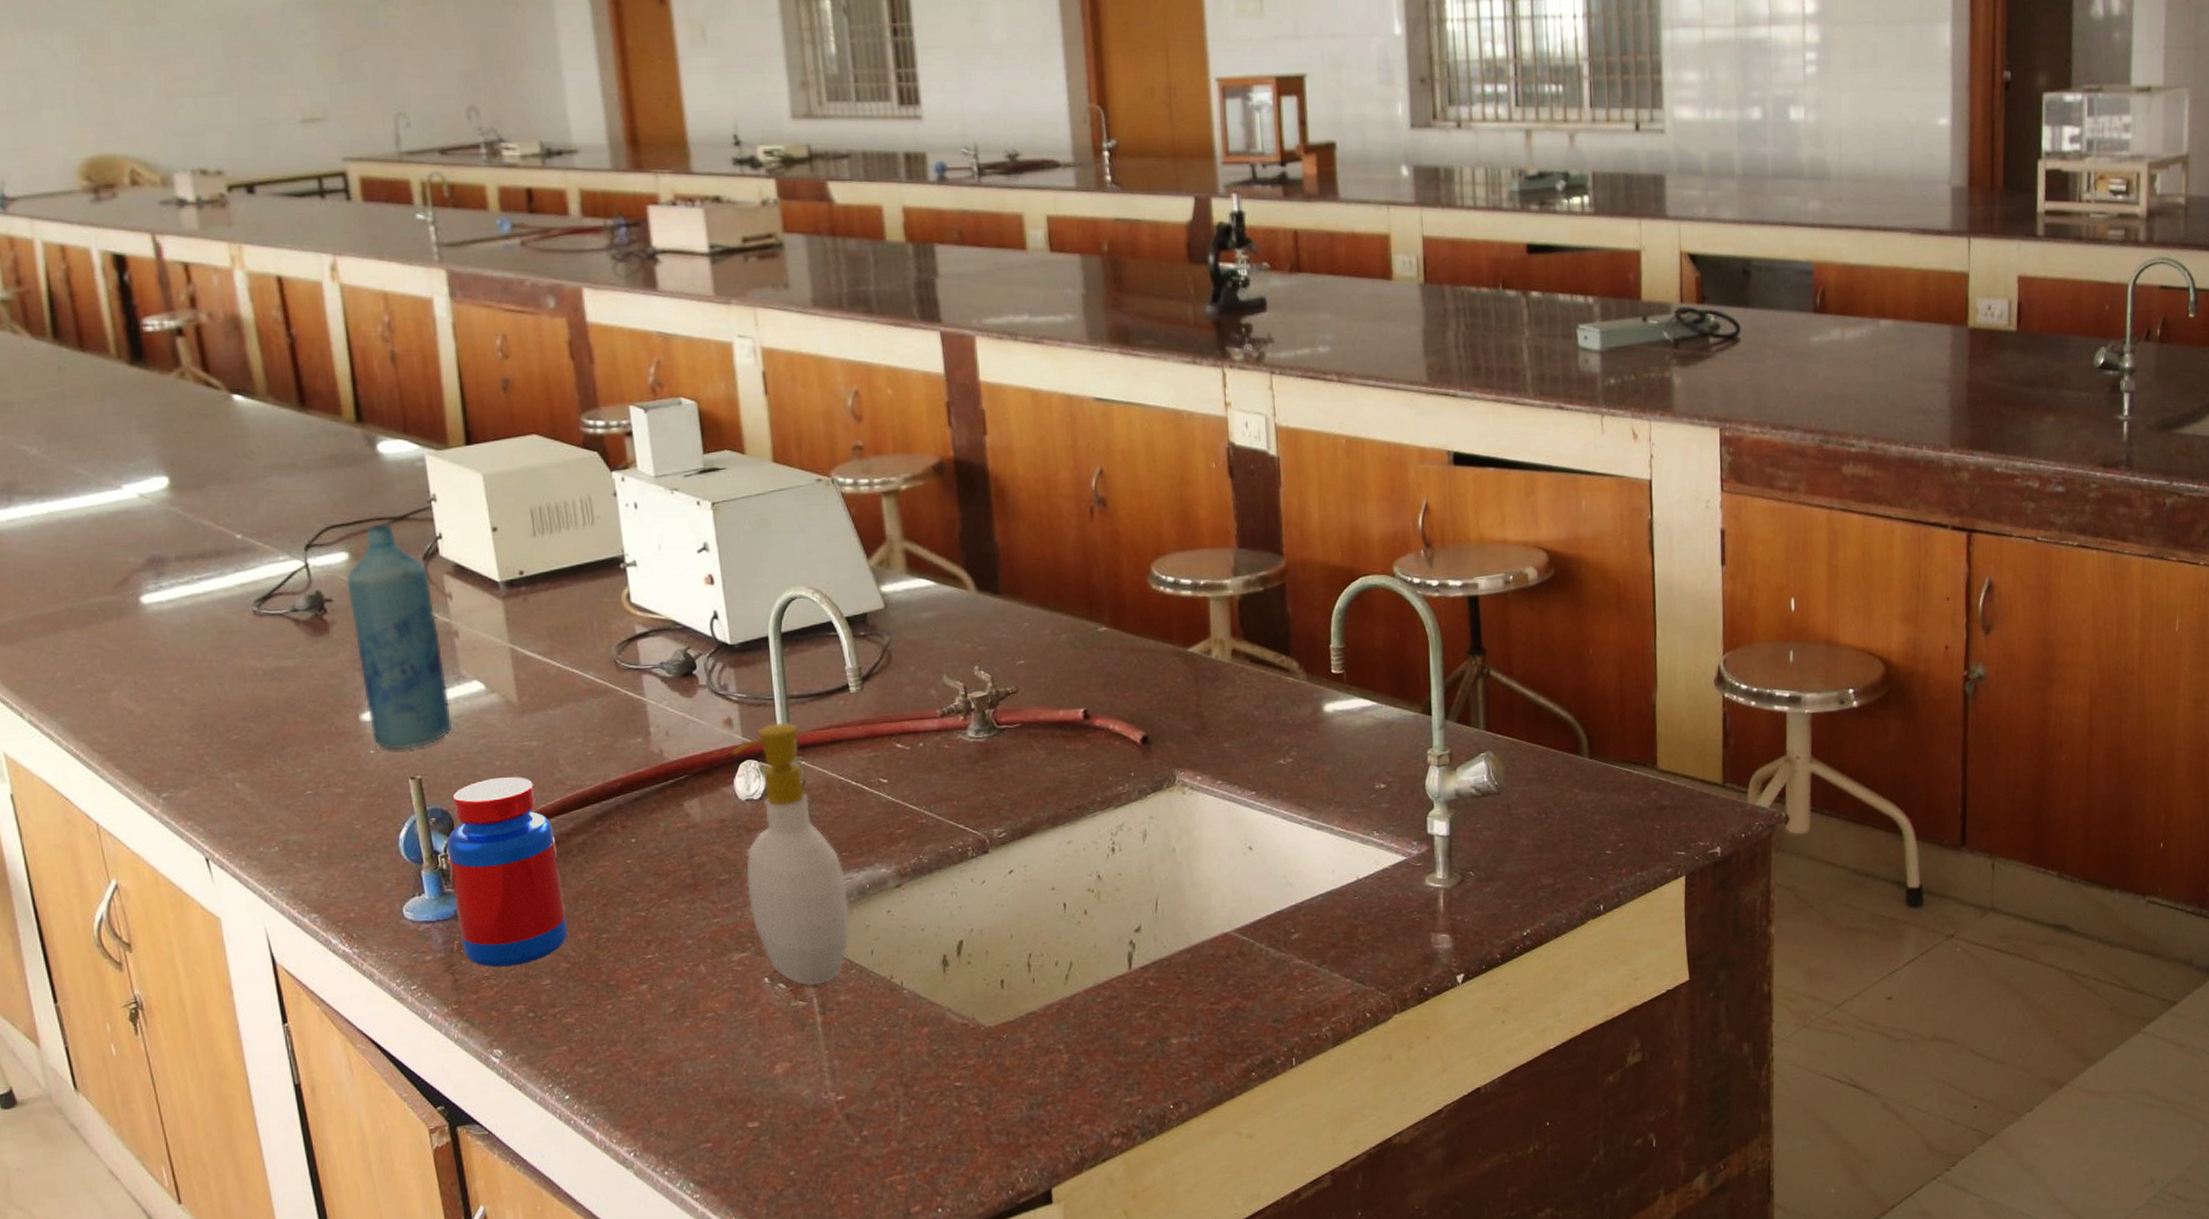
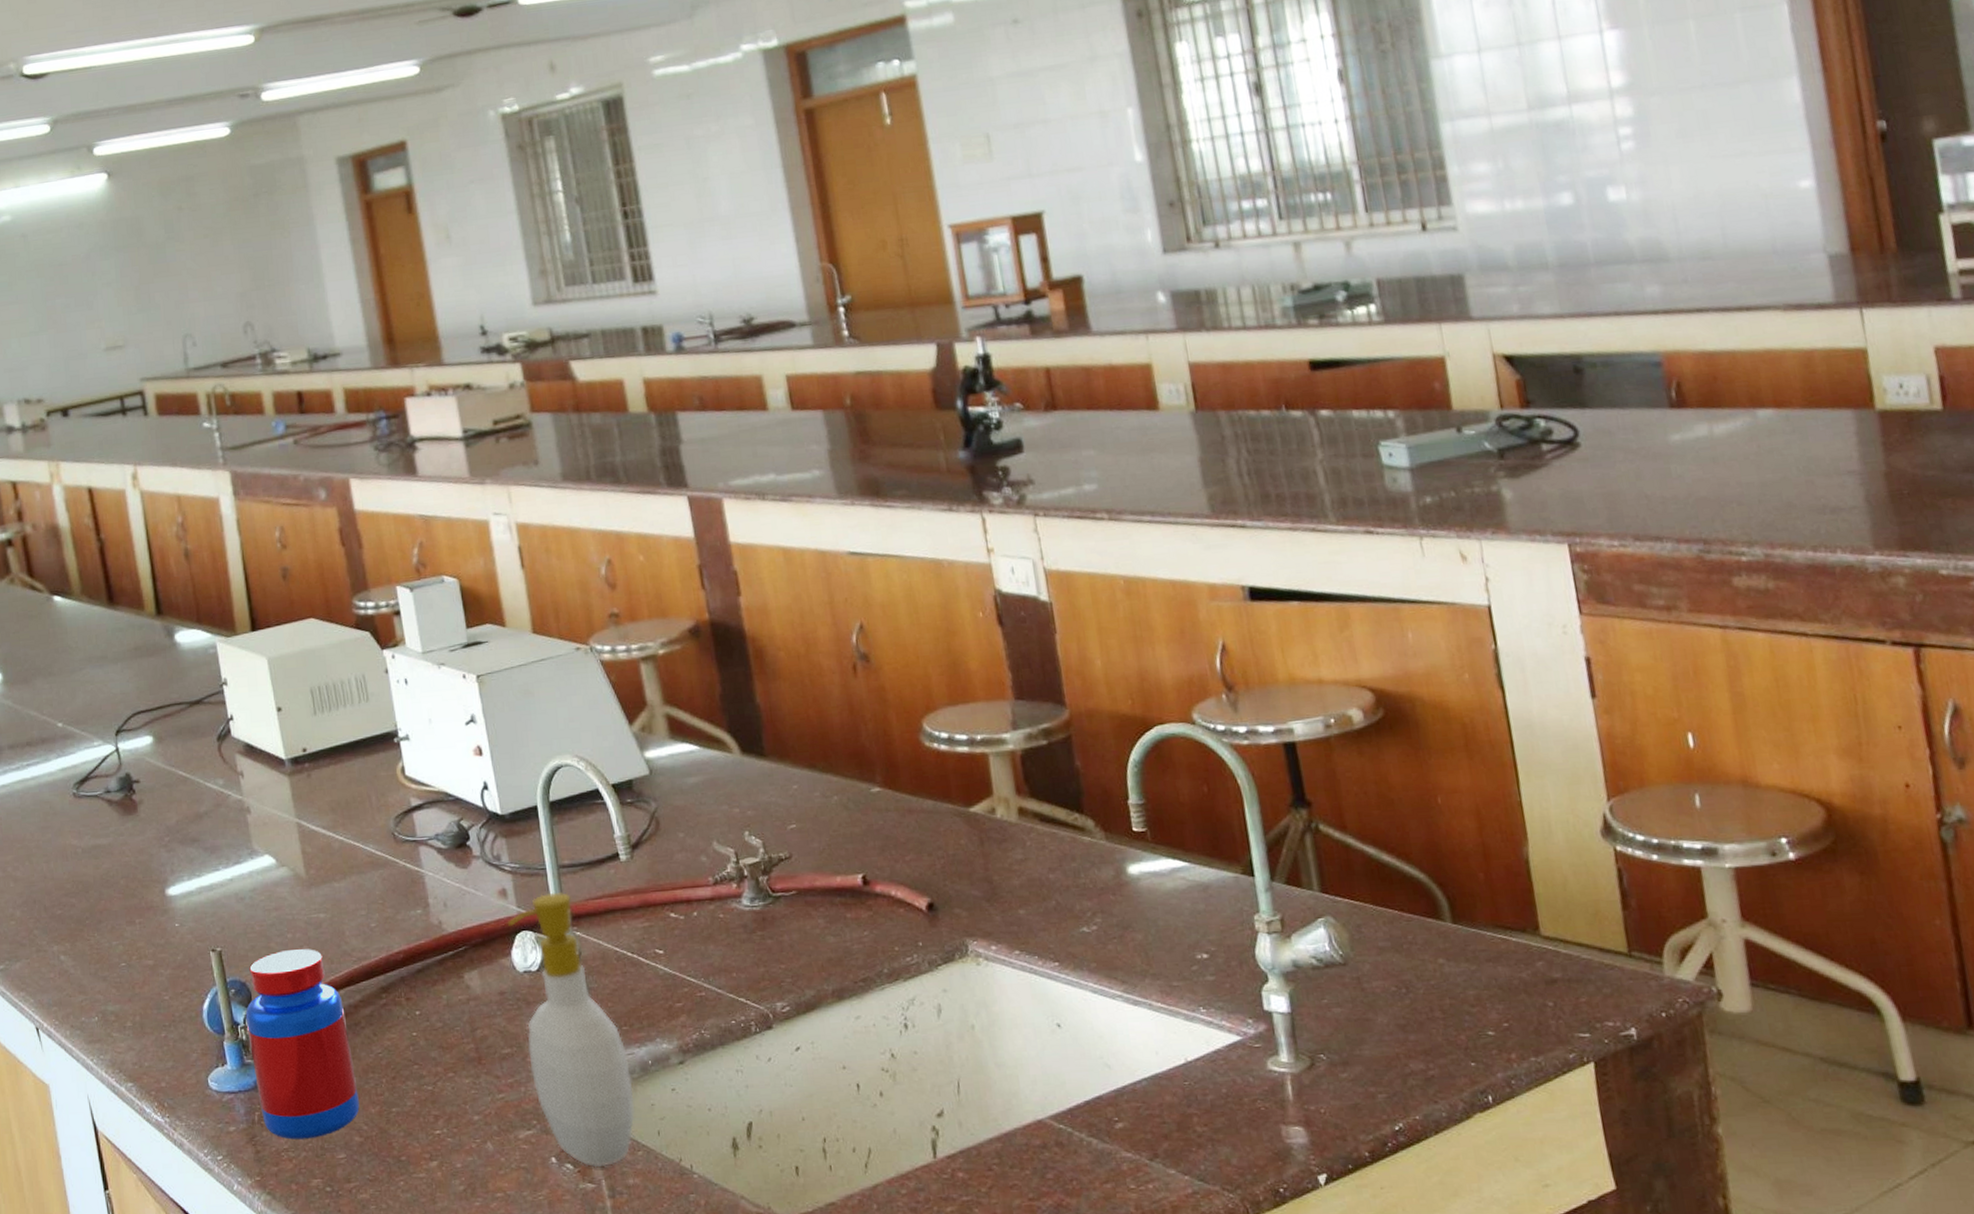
bottle: present [345,524,453,750] -> none [150,709,248,923]

